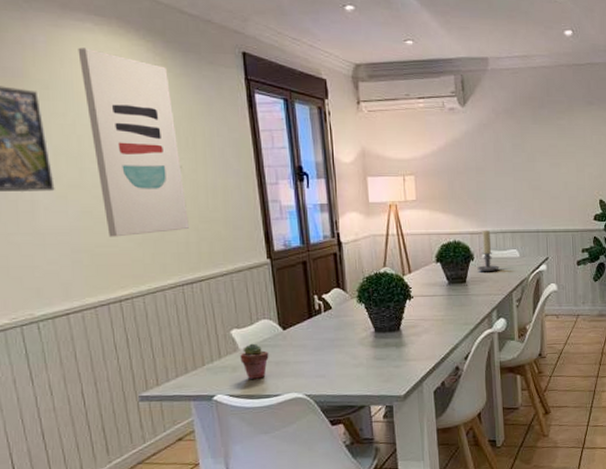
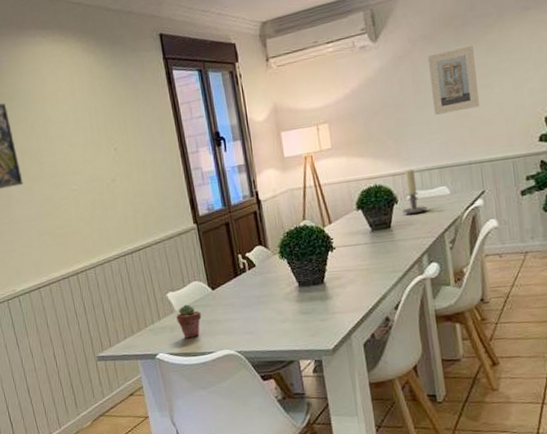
wall art: present [78,47,189,237] -> none [31,58,126,219]
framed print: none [508,126,549,183] -> present [427,45,480,115]

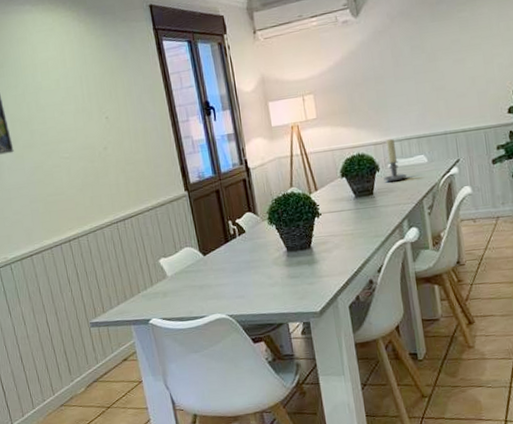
potted succulent: present [176,304,202,338] -> none [169,270,193,303]
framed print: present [427,45,480,115] -> none [405,22,454,87]

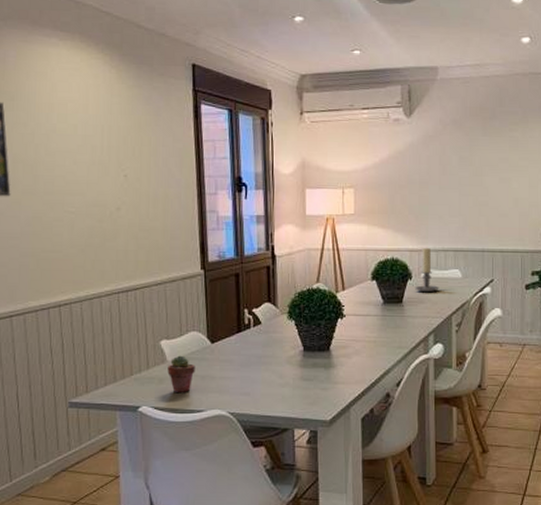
potted succulent: none [169,270,193,303] -> present [167,355,196,392]

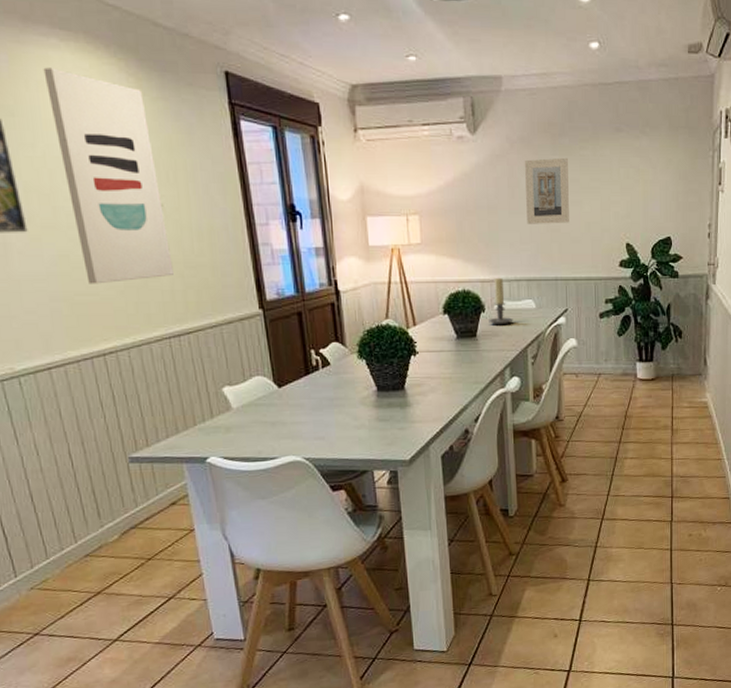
wall art: none [43,61,129,243] -> present [43,67,174,284]
potted succulent: present [167,355,196,392] -> none [233,402,264,441]
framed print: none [455,138,498,199] -> present [524,157,569,224]

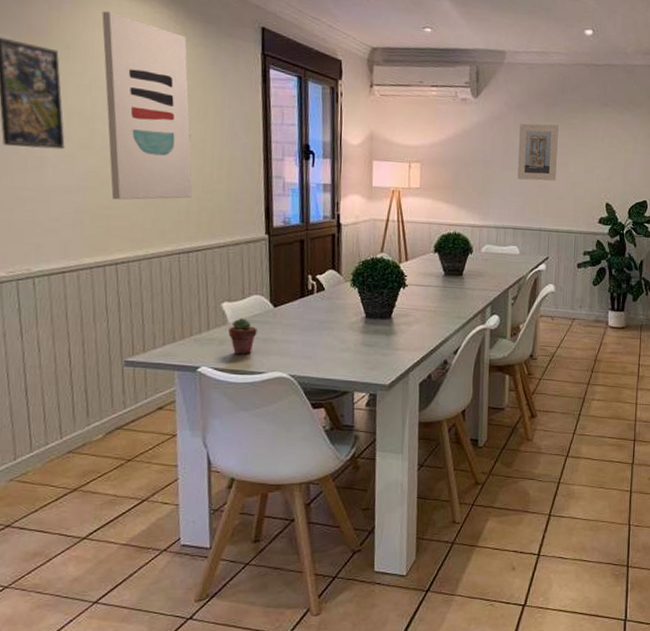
potted succulent: none [233,402,264,441] -> present [228,318,257,354]
candle holder: present [489,277,513,325] -> none [475,223,498,267]

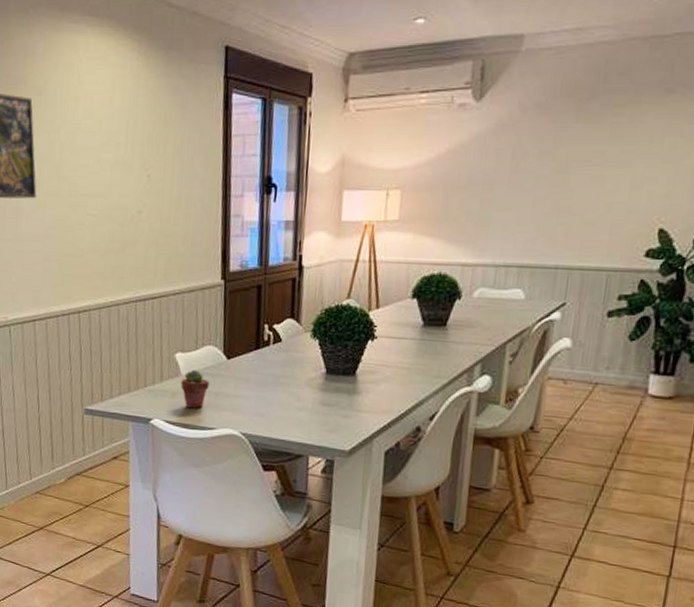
wall art: present [102,11,192,200] -> none [70,51,150,248]
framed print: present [517,123,559,181] -> none [529,125,595,203]

